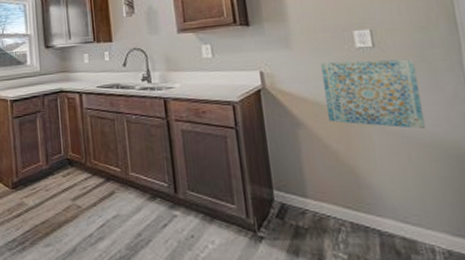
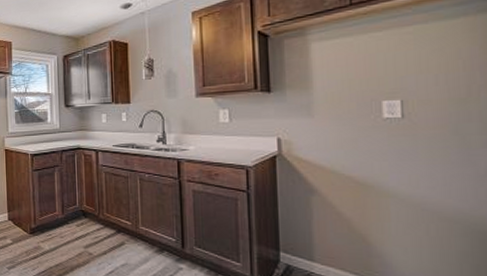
wall art: present [319,58,427,130] -> none [341,131,451,204]

